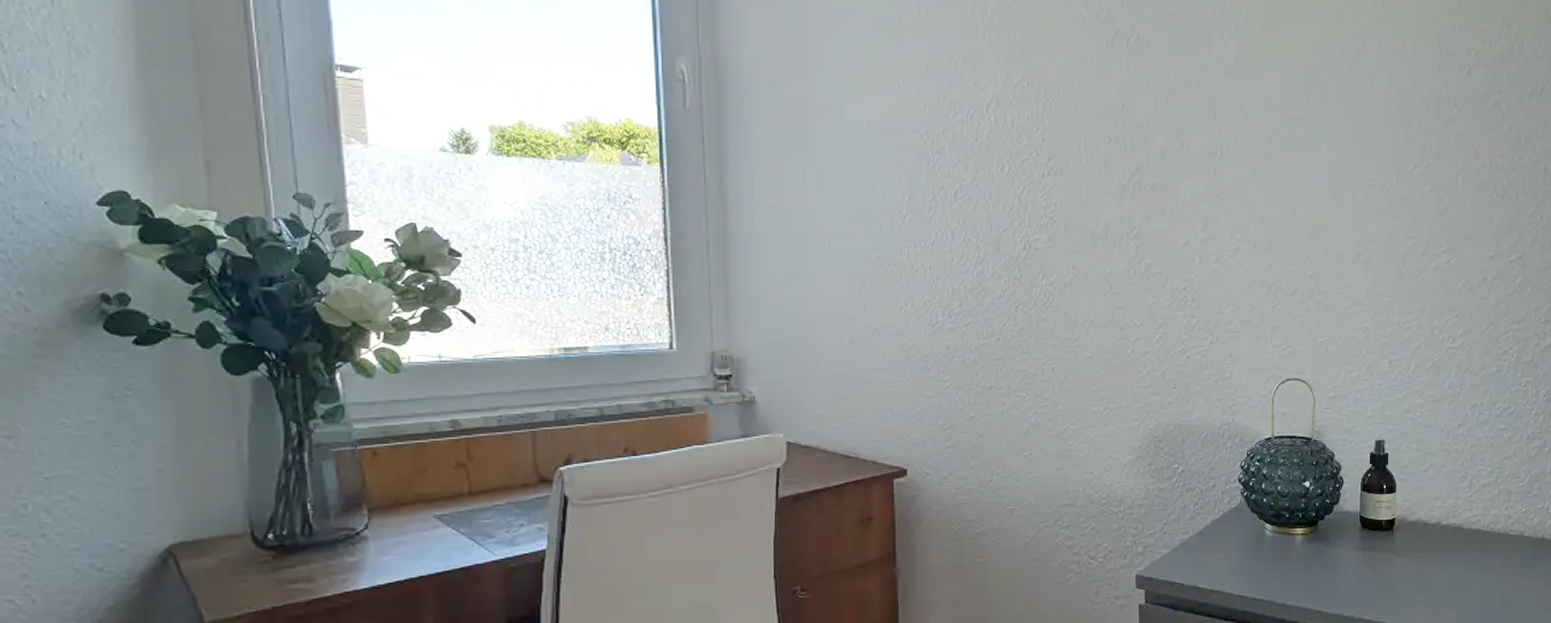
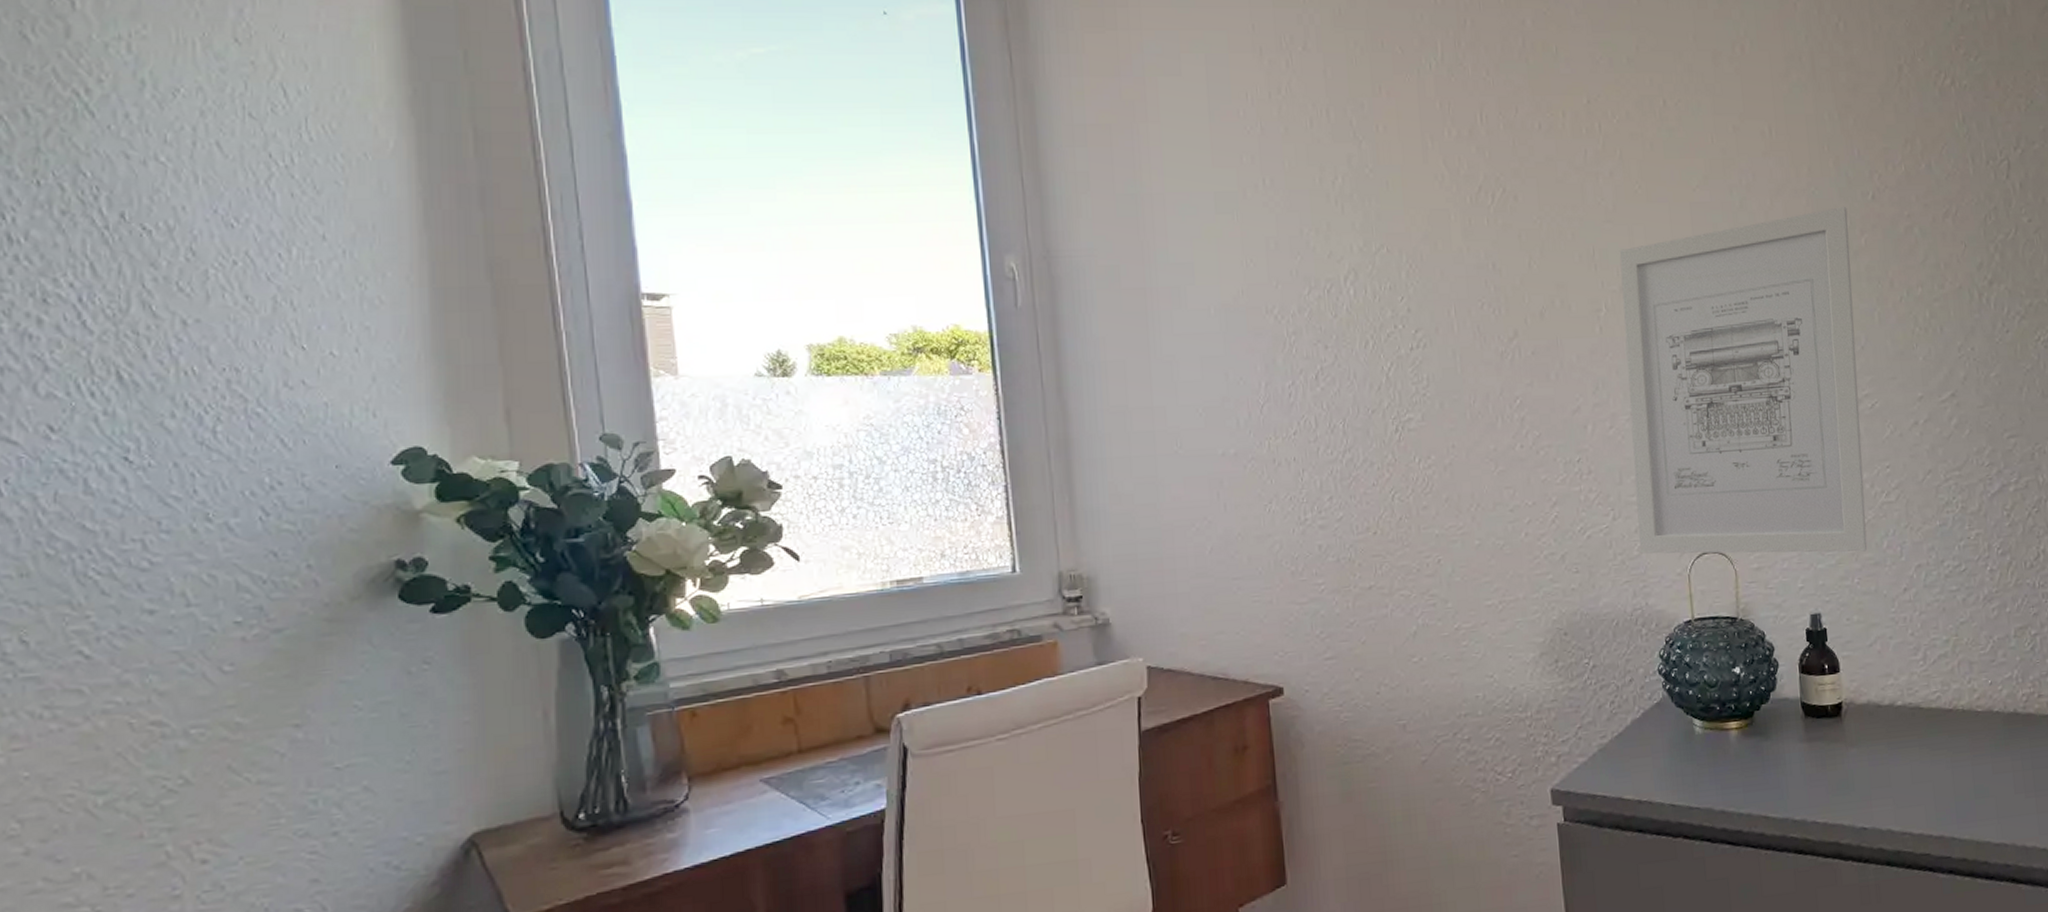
wall art: none [1231,78,1444,389] -> present [1619,206,1868,554]

